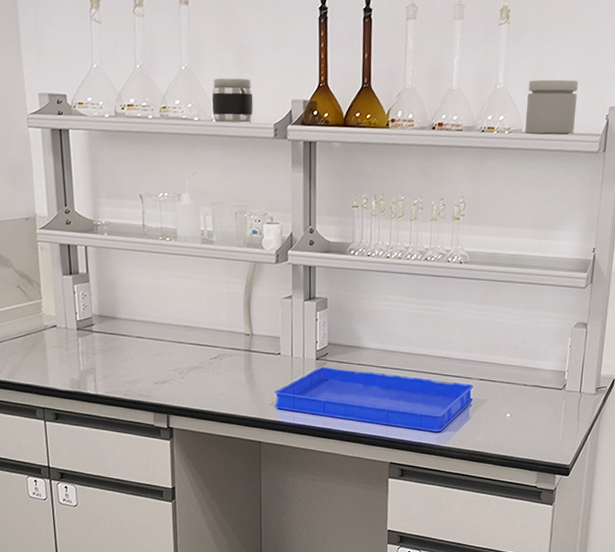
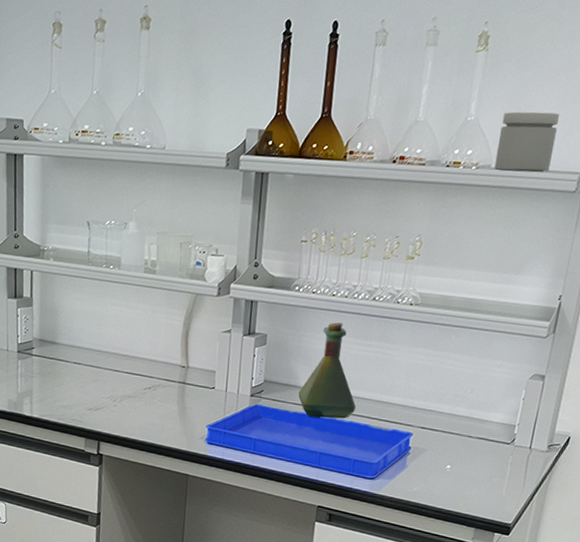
jar: present [211,78,253,123] -> none [165,105,208,152]
flask: none [361,283,417,377] -> present [298,322,356,419]

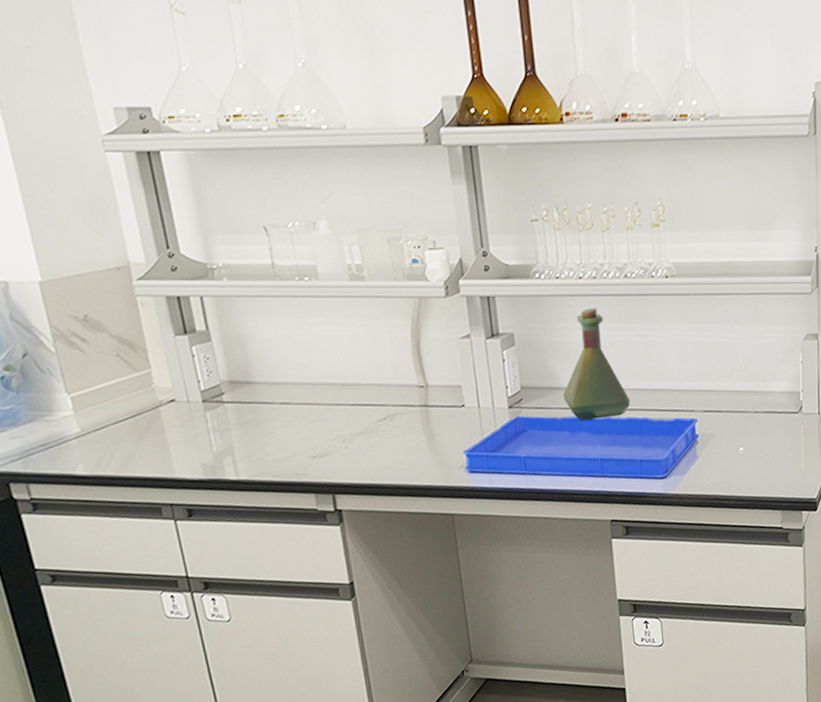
jar: present [494,111,559,173] -> none [720,54,779,120]

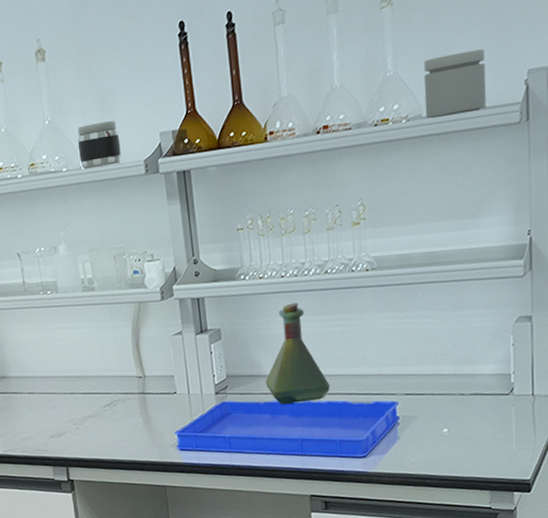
jar: none [340,73,395,130] -> present [77,120,121,170]
jar: none [720,54,779,120] -> present [423,49,486,119]

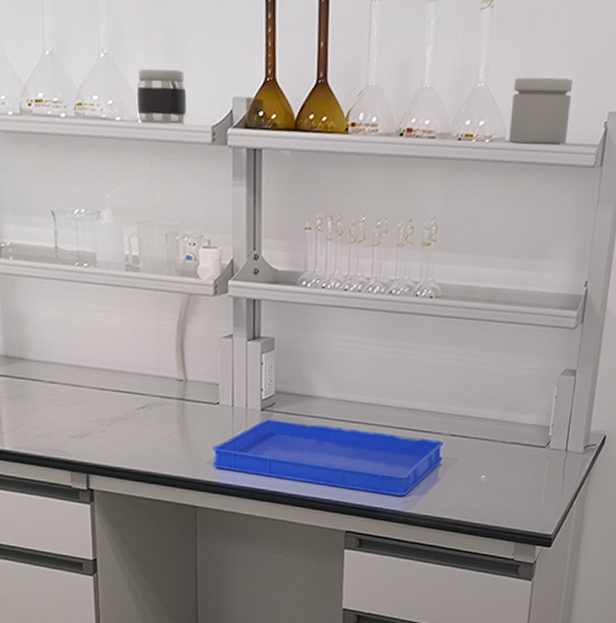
flask: present [265,302,330,404] -> none [314,321,379,431]

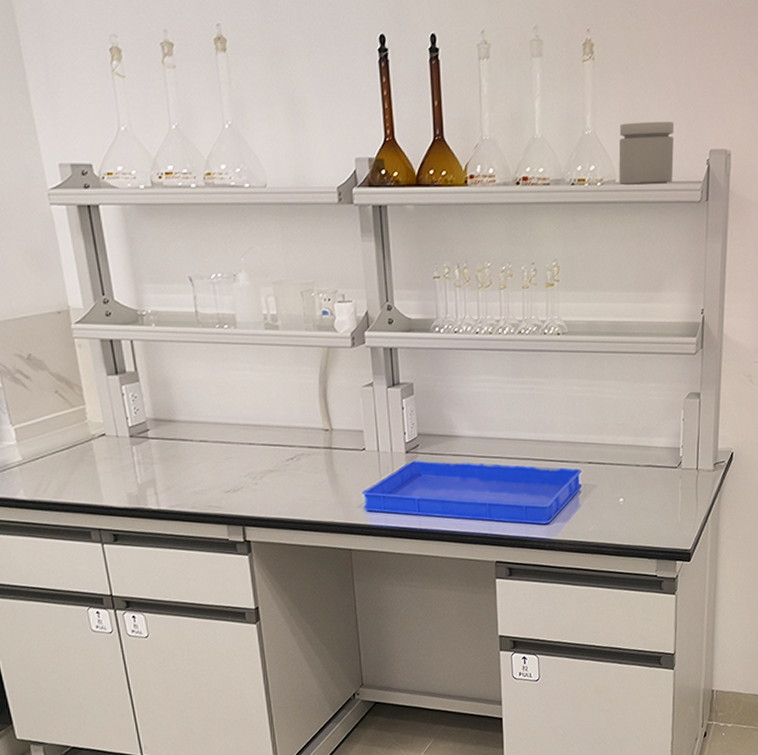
jar: present [136,68,187,125] -> none [262,135,312,188]

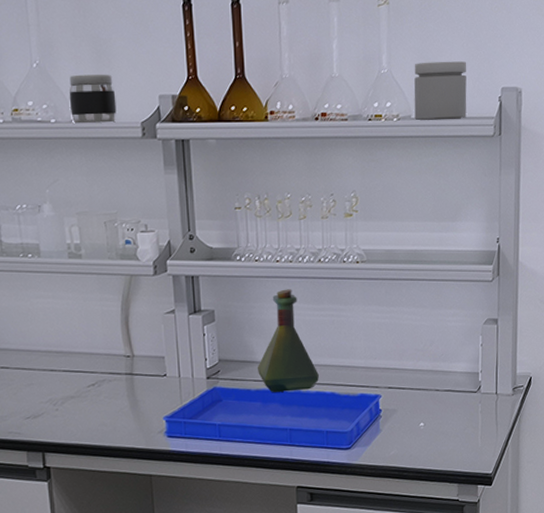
jar: none [262,135,312,188] -> present [69,74,117,124]
flask: none [456,362,518,467] -> present [257,289,319,392]

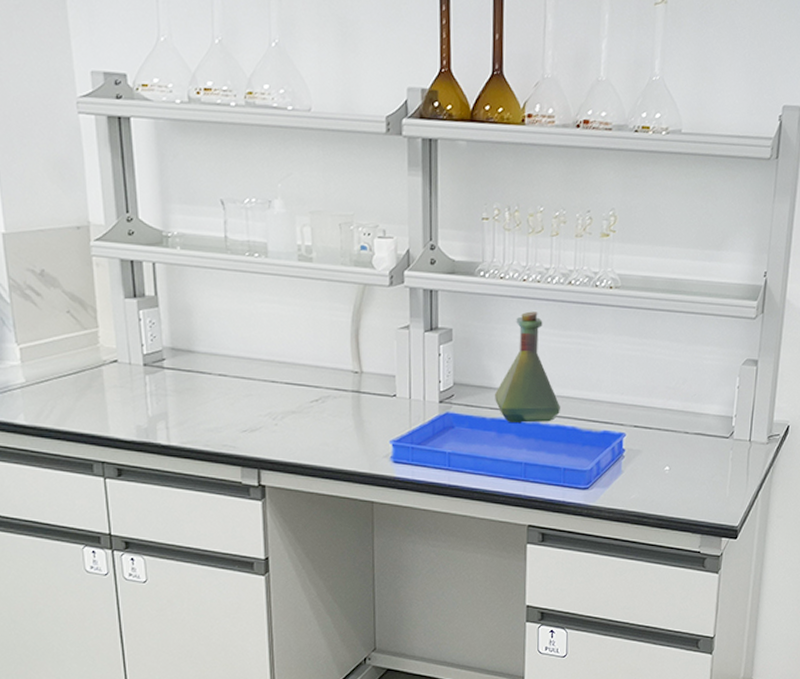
jar: present [69,74,117,124] -> none [309,58,360,115]
jar: present [414,61,467,121] -> none [685,71,746,138]

